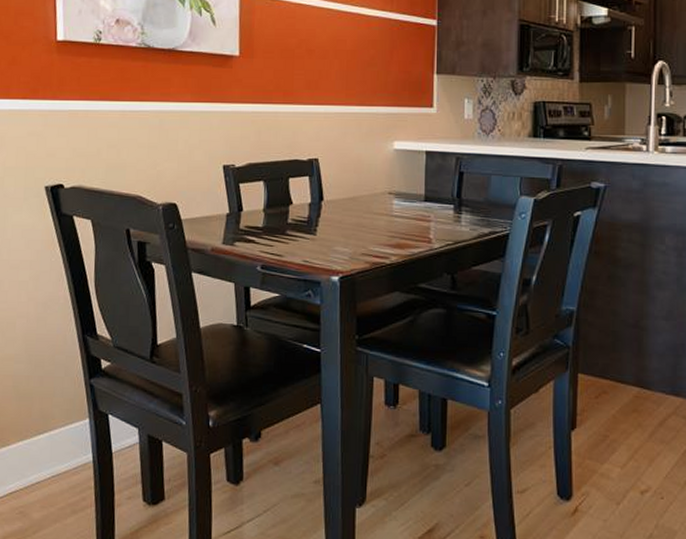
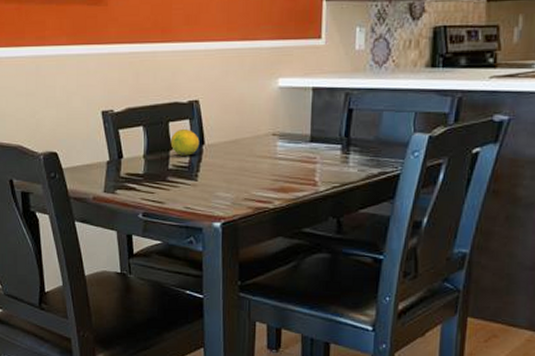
fruit: none [290,184,319,211] -> present [170,128,200,156]

